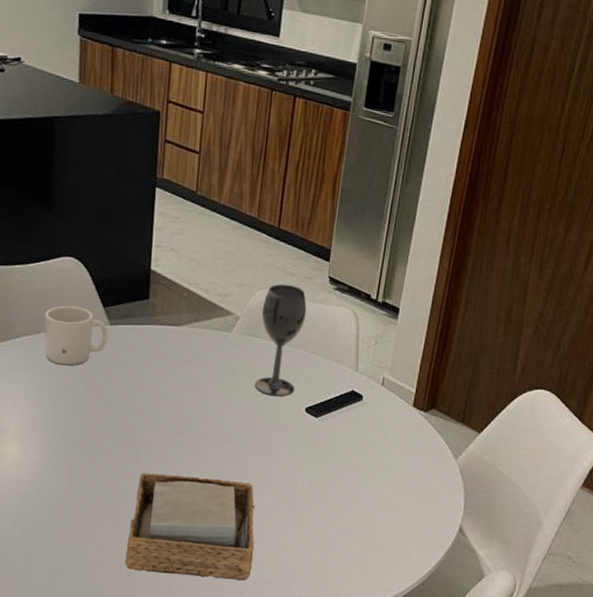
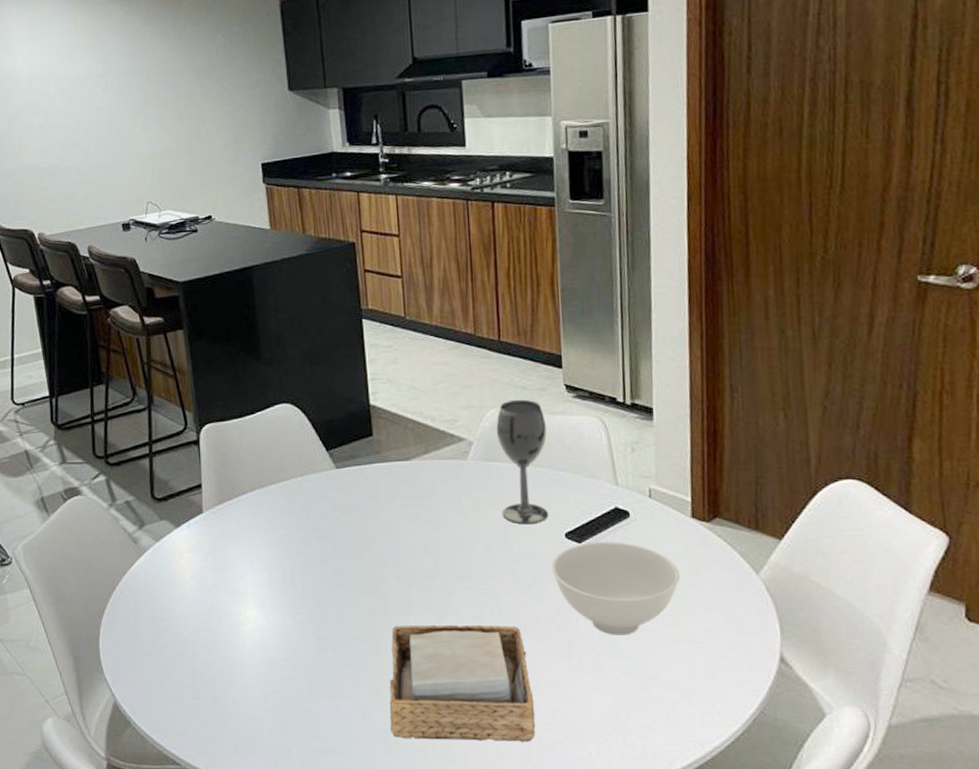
mug: present [44,305,108,366] -> none [268,453,336,518]
bowl: none [288,418,395,499] -> present [551,542,681,635]

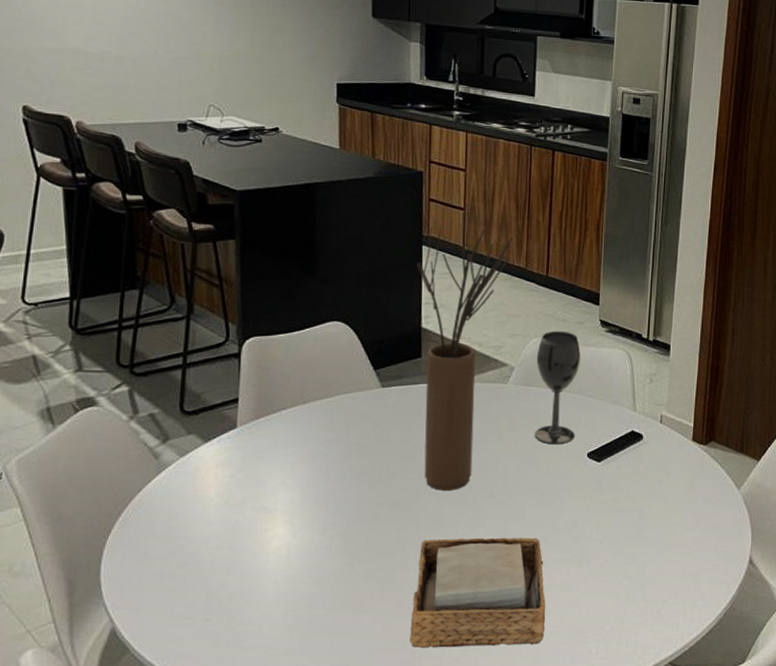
vase: none [358,279,458,574] -> present [416,211,513,490]
bowl: present [551,542,681,635] -> none [573,461,679,544]

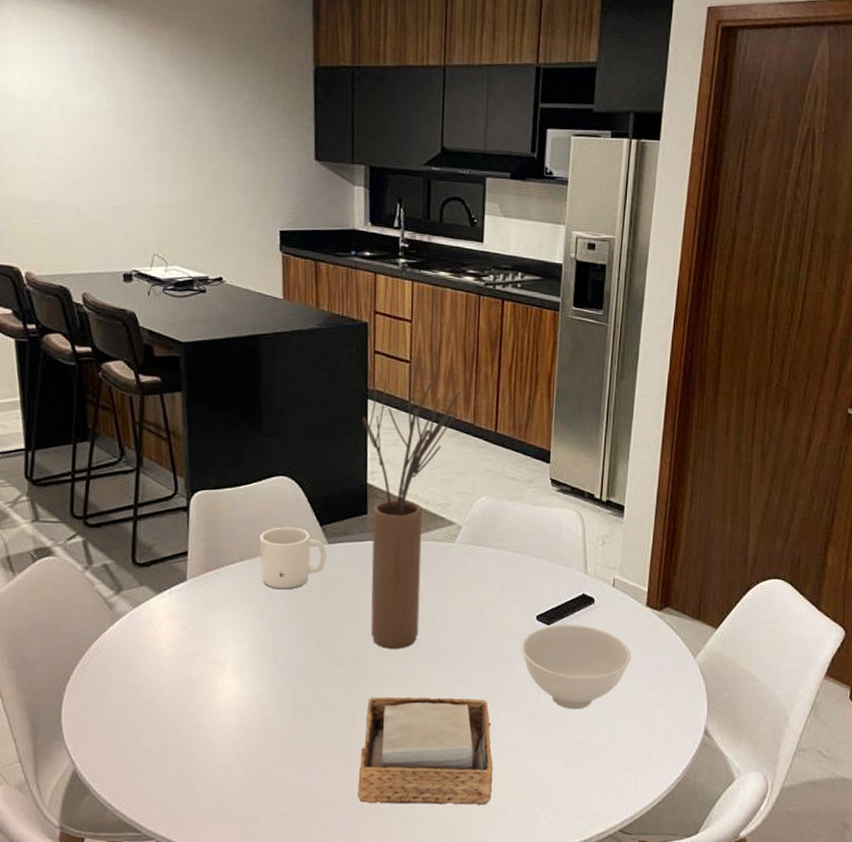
mug: none [312,371,381,434] -> present [259,526,327,590]
wine glass: present [535,330,581,445] -> none [483,489,530,606]
bowl: none [573,461,679,544] -> present [521,624,632,709]

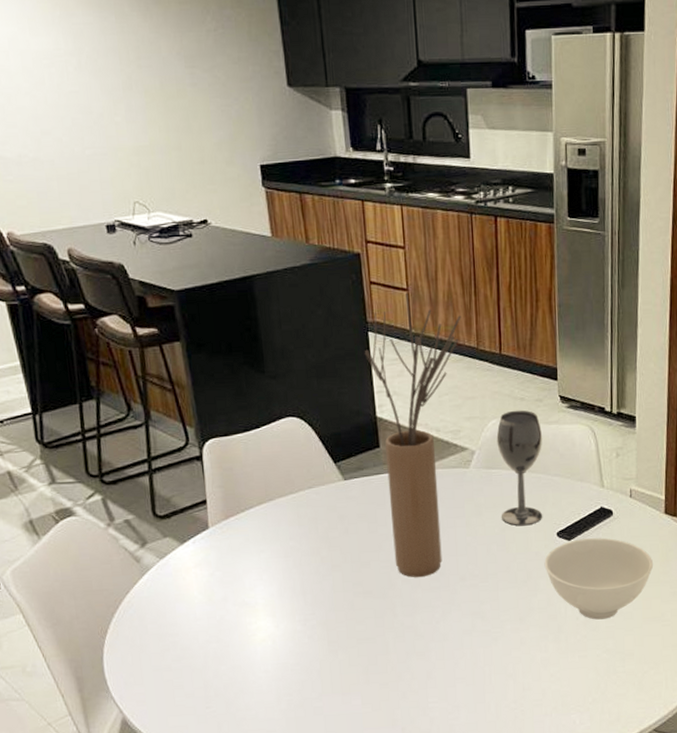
mug: present [259,526,327,590] -> none [275,466,344,529]
napkin holder: present [358,697,493,805] -> none [397,617,528,725]
wine glass: none [483,489,530,606] -> present [496,410,542,526]

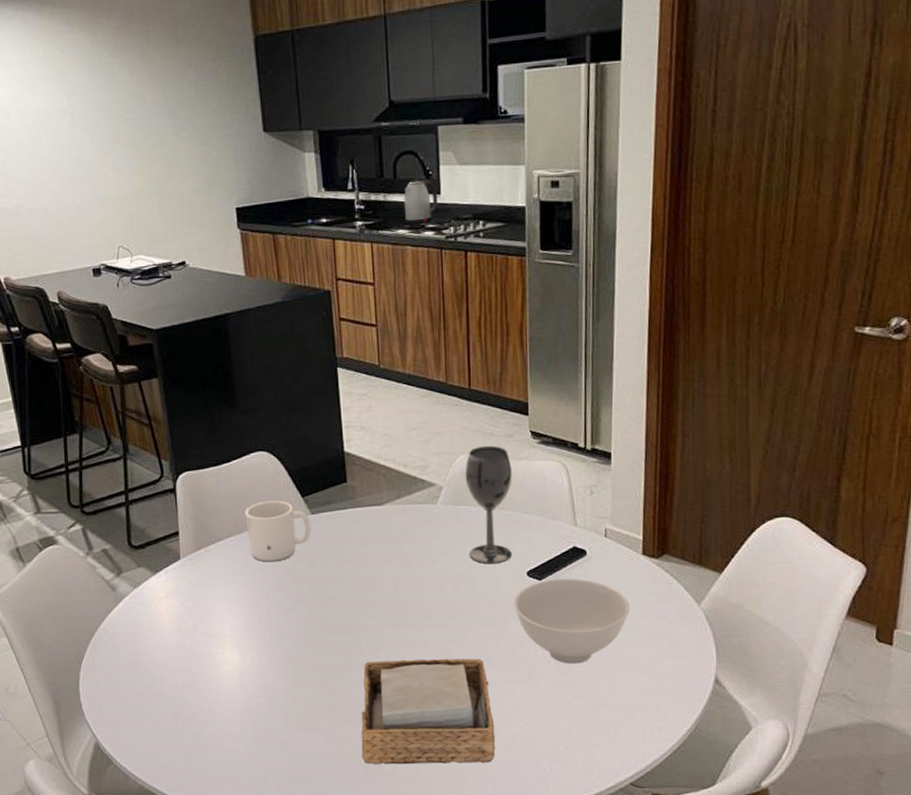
mug: none [275,466,344,529] -> present [245,500,311,562]
vase: present [364,292,461,577] -> none [333,328,430,613]
napkin holder: none [397,617,528,725] -> present [361,658,496,765]
kettle: none [433,142,467,188] -> present [403,179,437,224]

